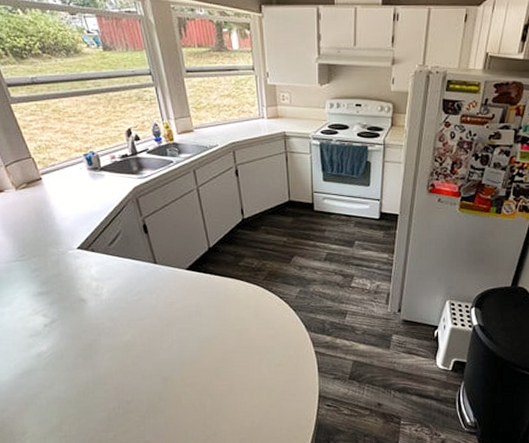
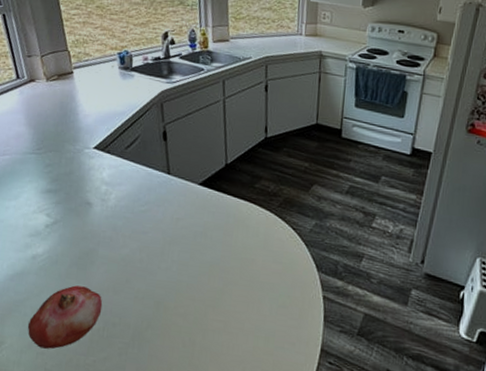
fruit: none [45,374,114,432] -> present [27,285,103,349]

